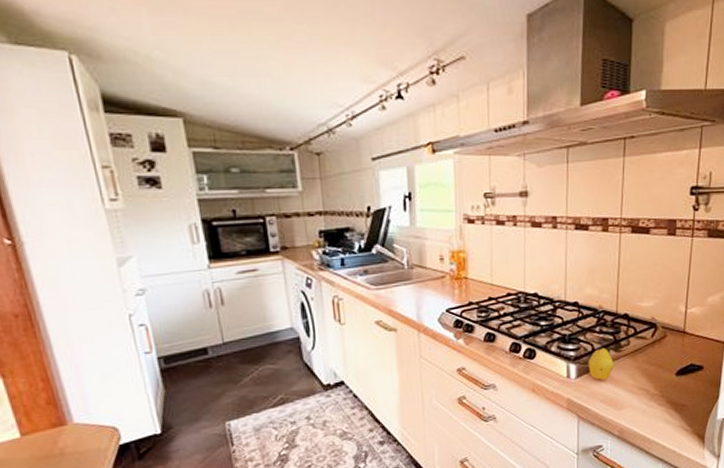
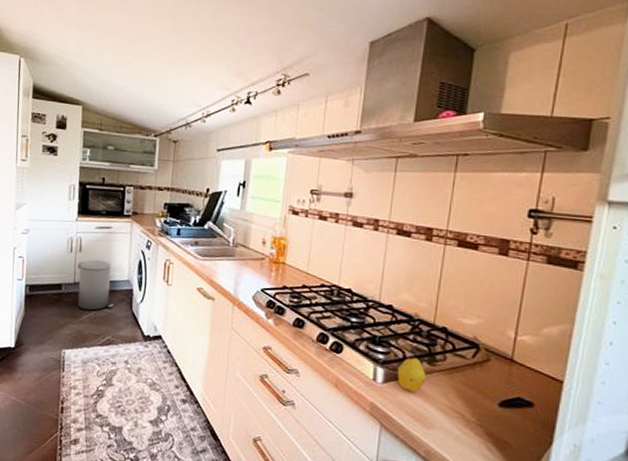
pedal bin: none [223,310,280,373] -> present [77,259,114,312]

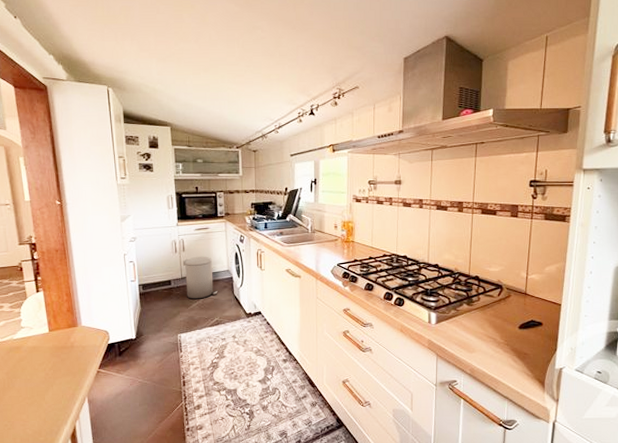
fruit: present [397,355,427,393] -> none [445,300,467,328]

